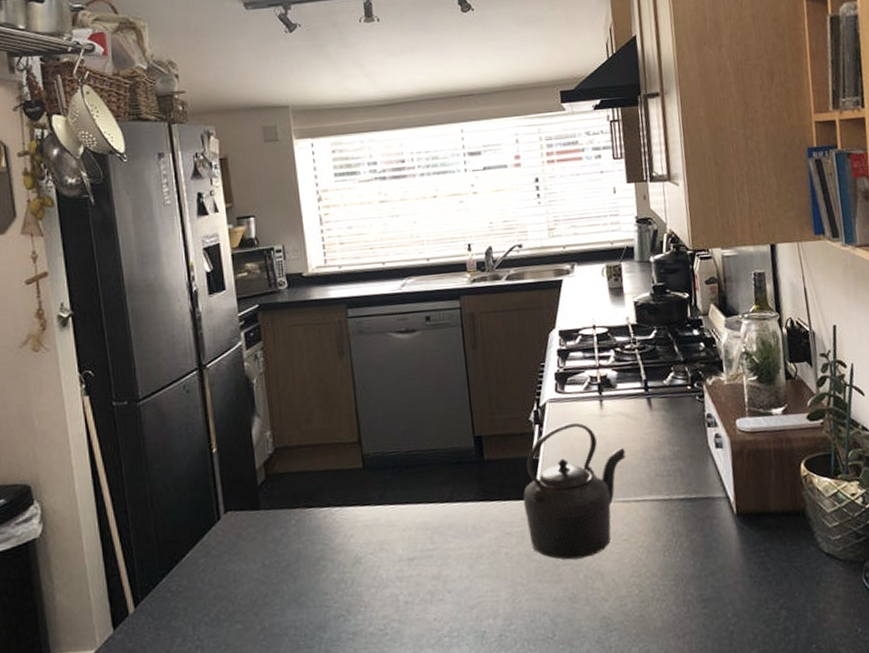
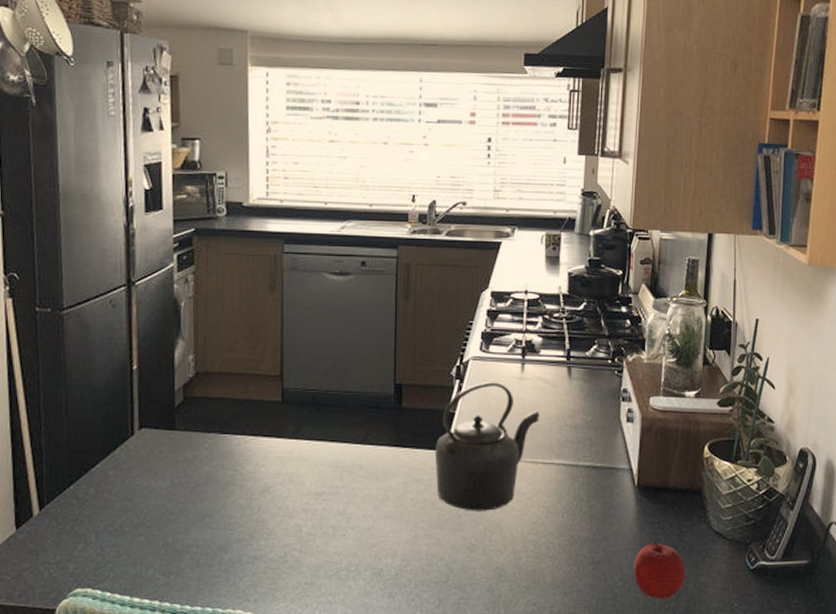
apple: none [744,568,802,633] -> present [633,539,686,600]

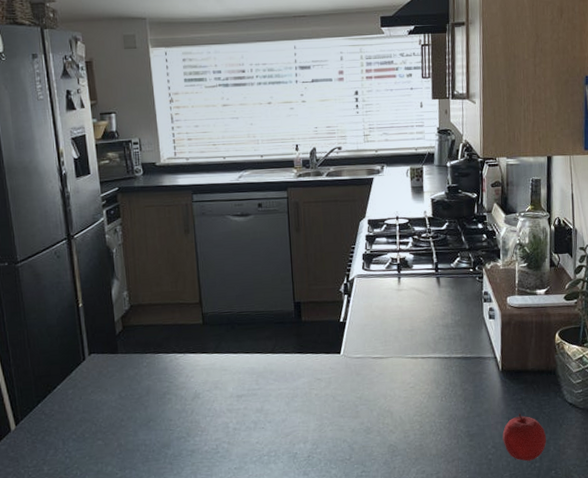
kettle: present [434,382,539,511] -> none [331,294,416,401]

